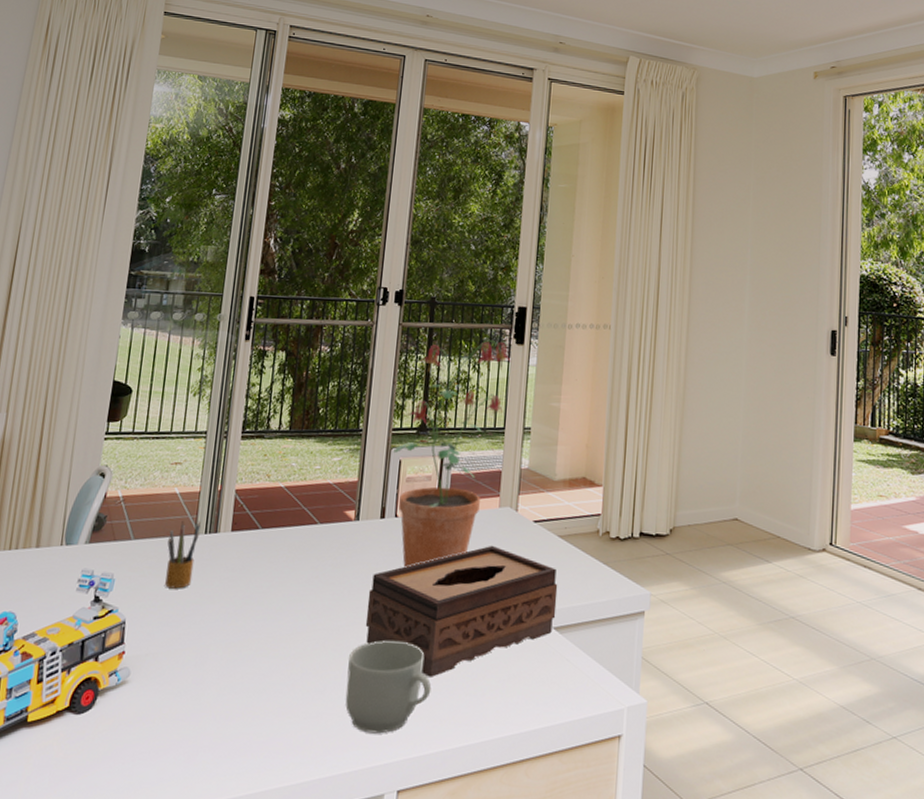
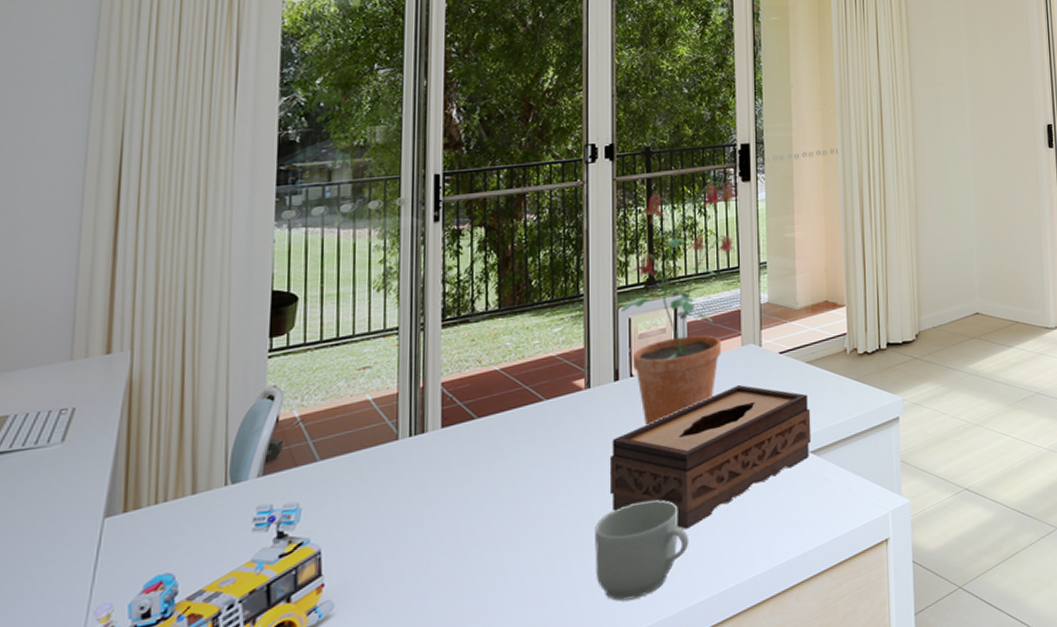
pencil box: present [165,521,201,589] -> none [364,424,403,504]

